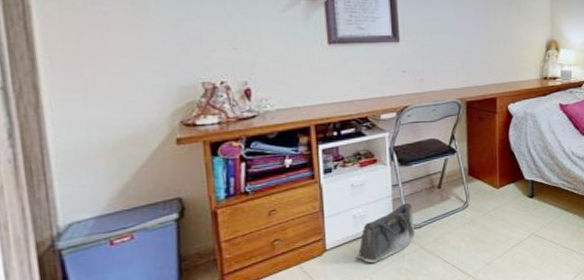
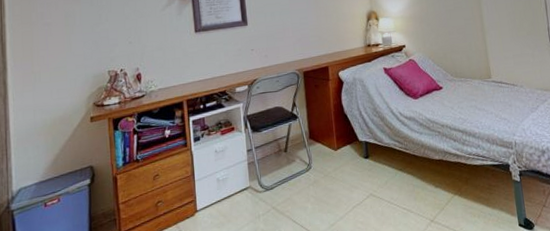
saddlebag: present [357,202,416,263] -> none [221,166,268,223]

